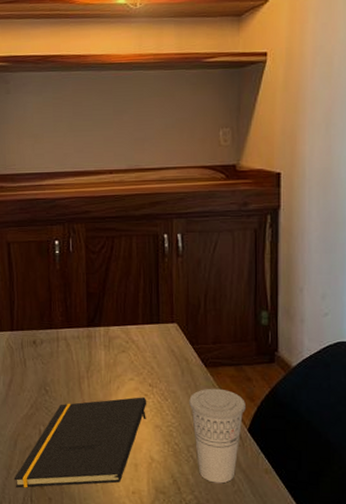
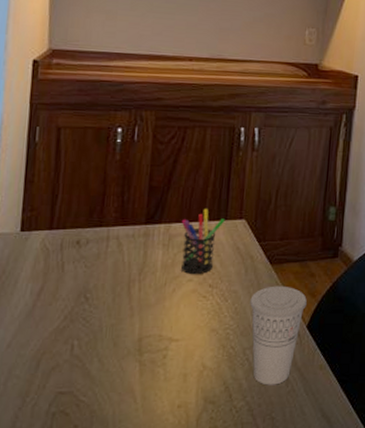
notepad: present [14,397,147,488] -> none [30,299,205,418]
pen holder: none [118,313,158,375] -> present [181,209,226,275]

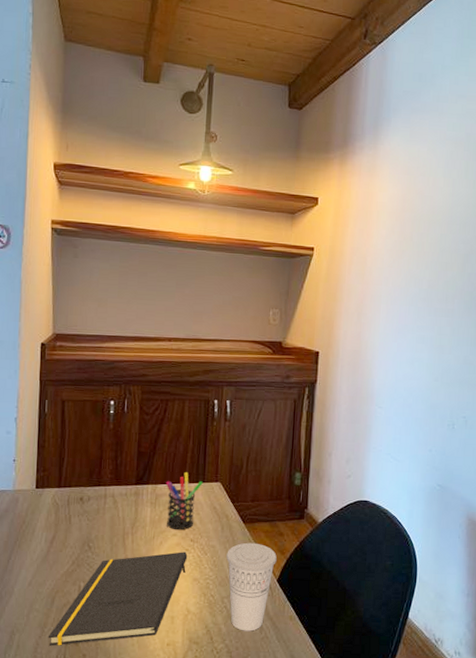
notepad: none [30,299,205,418] -> present [48,552,188,646]

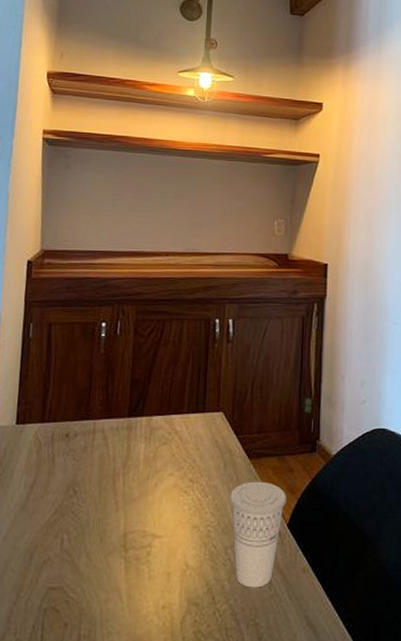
notepad: present [48,552,188,646] -> none [23,494,186,613]
pen holder: present [165,472,203,531] -> none [162,401,204,469]

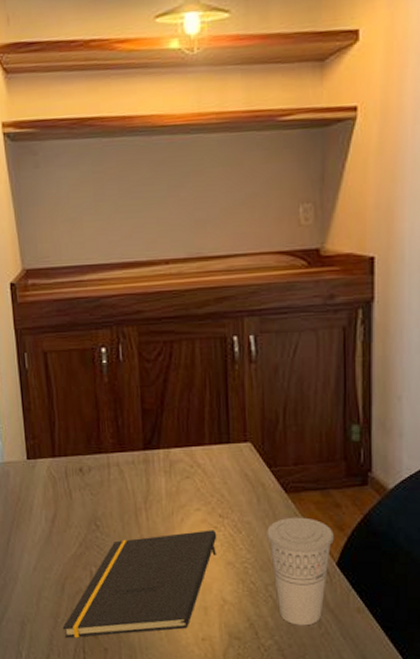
notepad: none [23,494,186,613] -> present [62,530,217,638]

